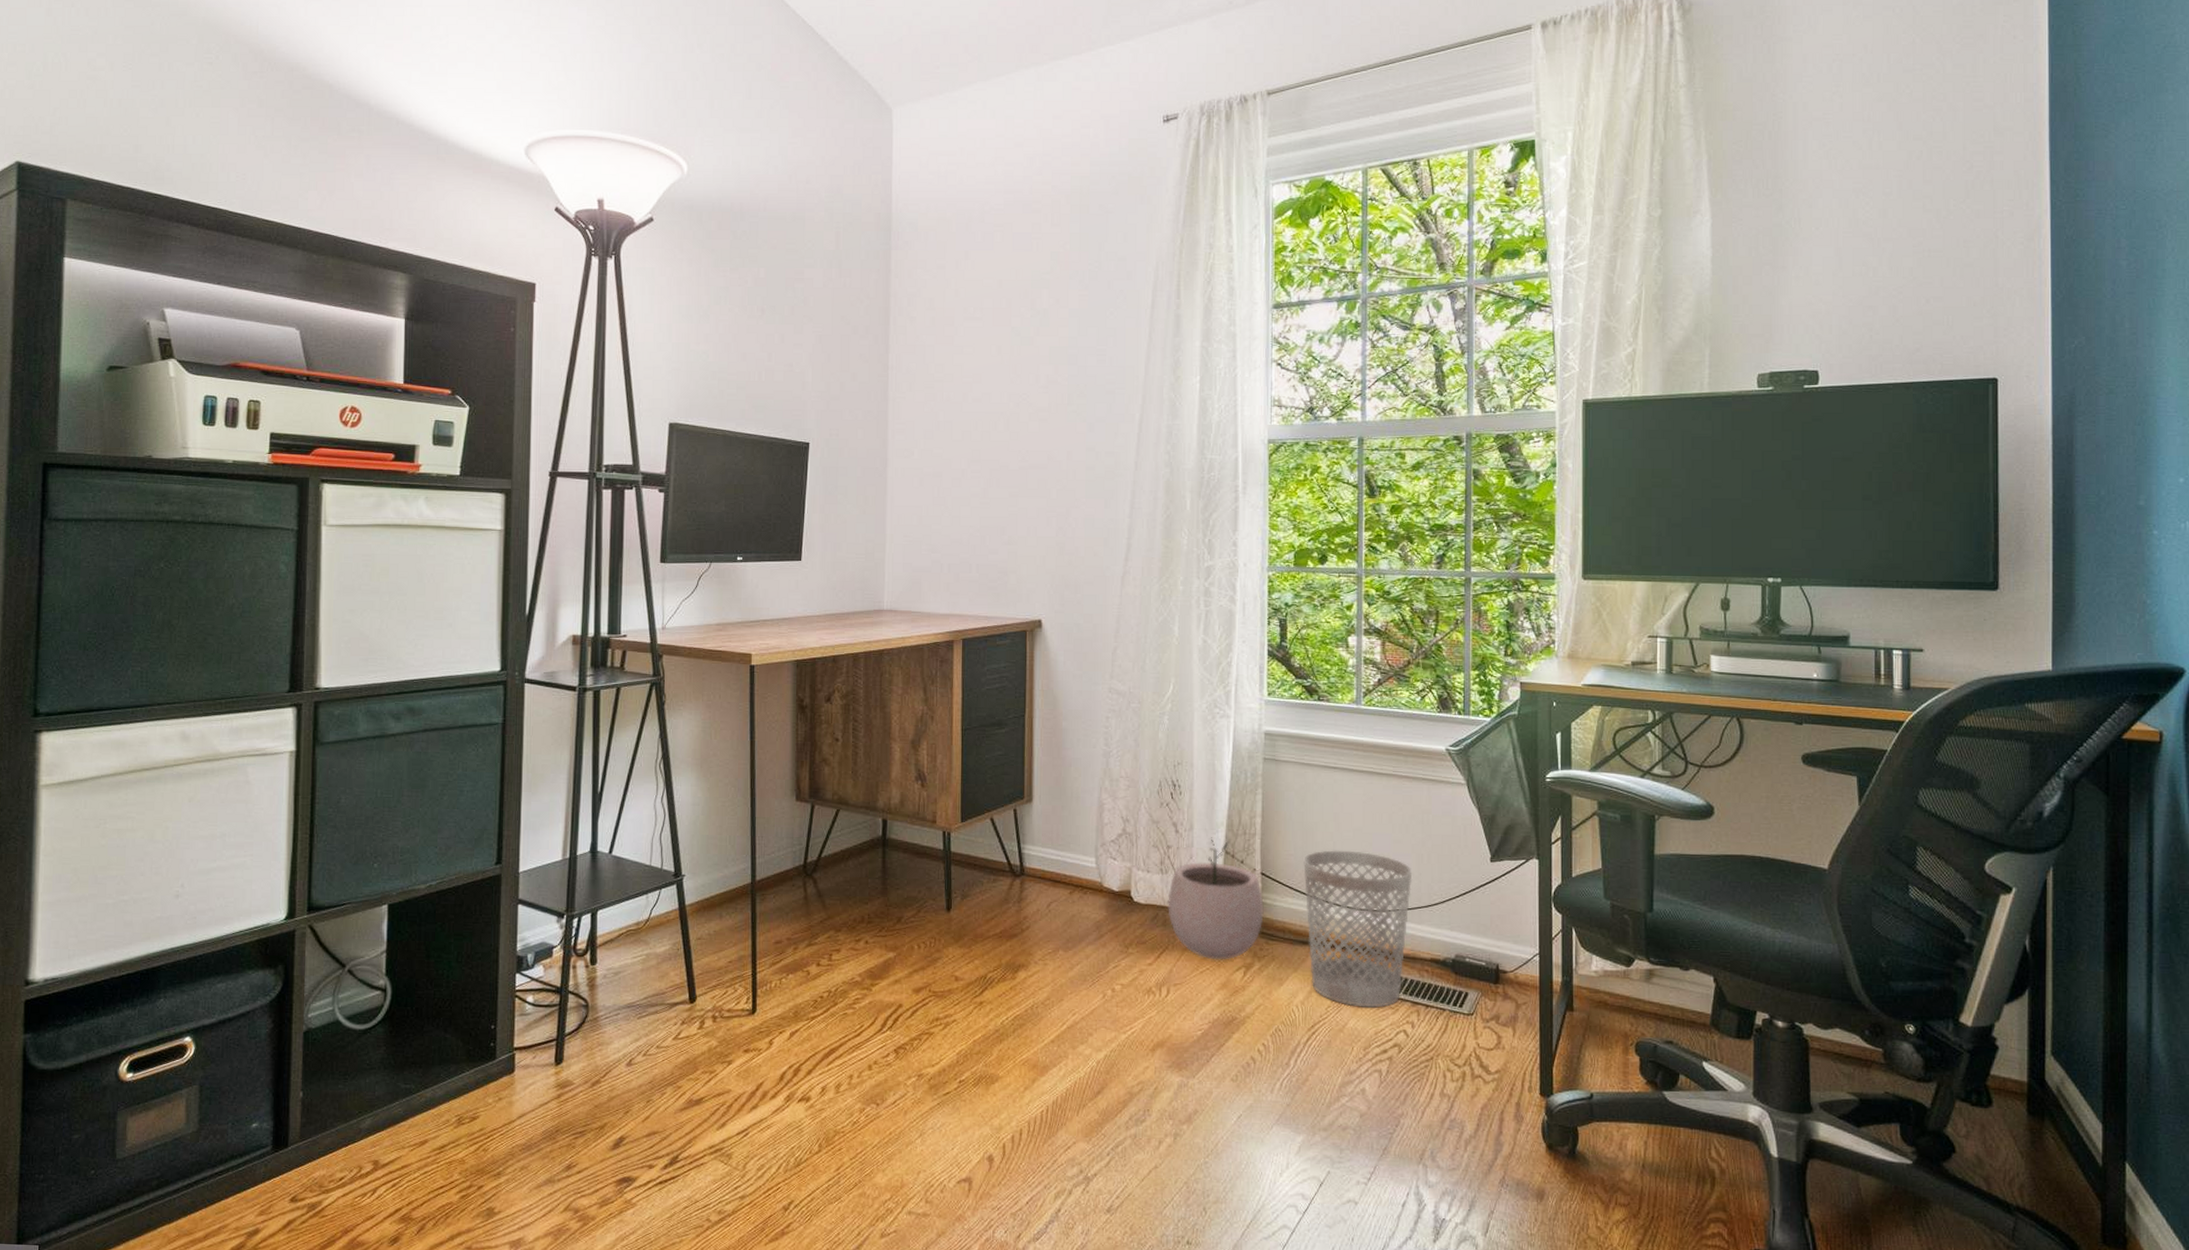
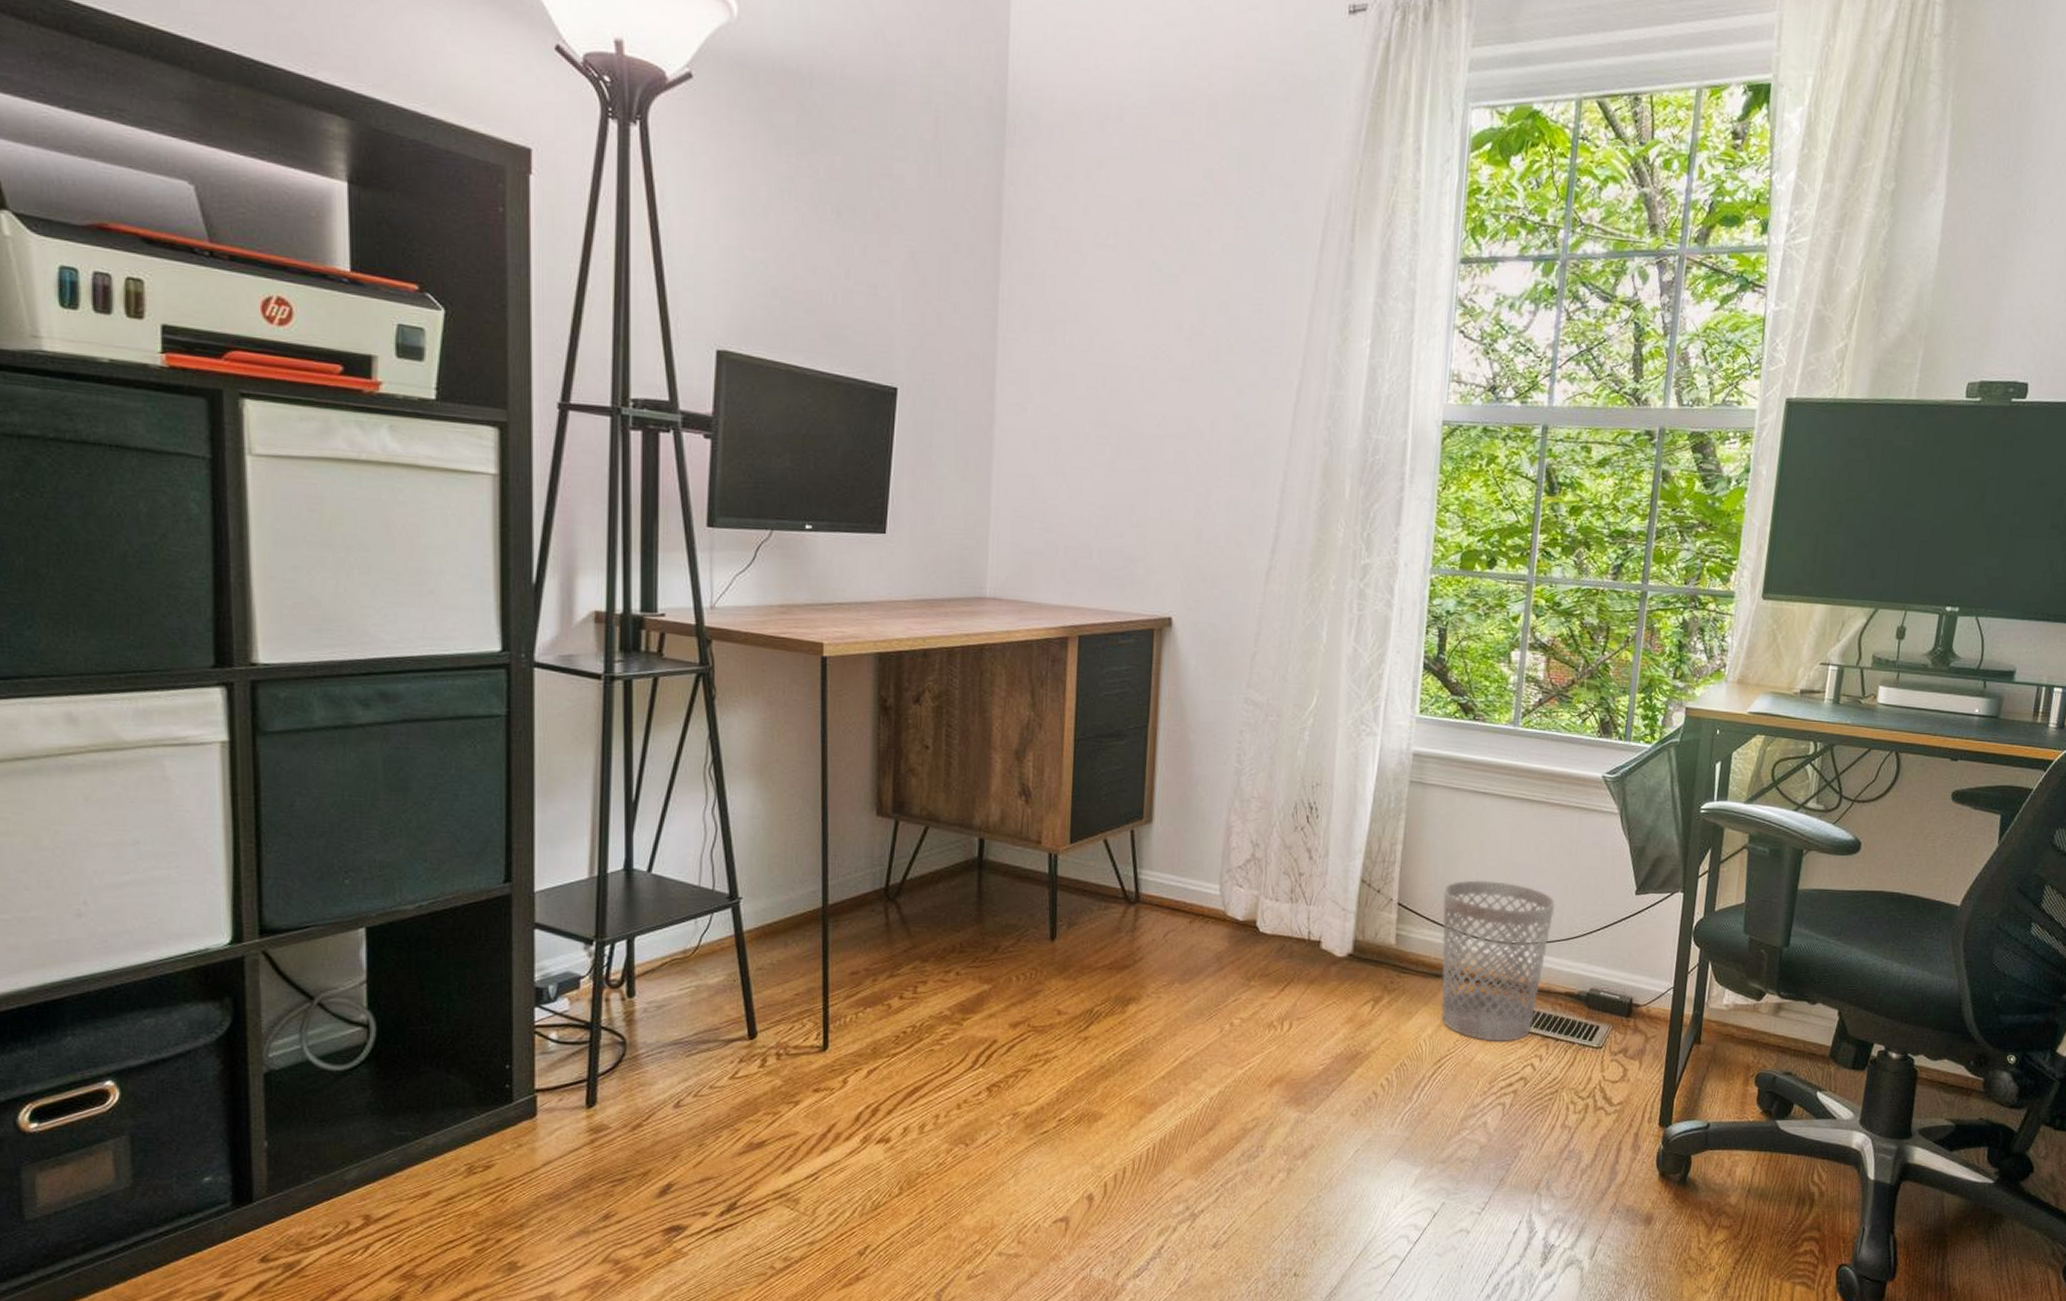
plant pot: present [1168,837,1264,960] -> none [1295,864,1398,994]

